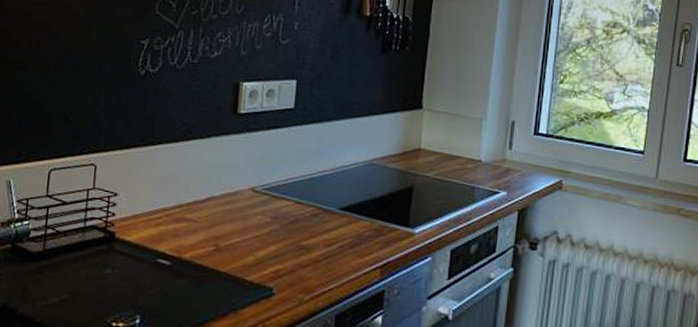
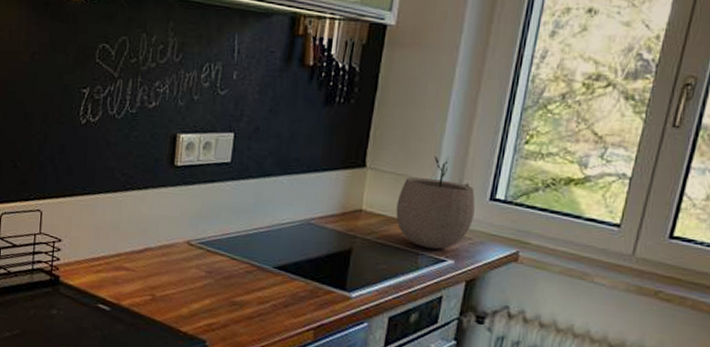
plant pot: none [452,96,522,183] -> present [396,156,476,250]

